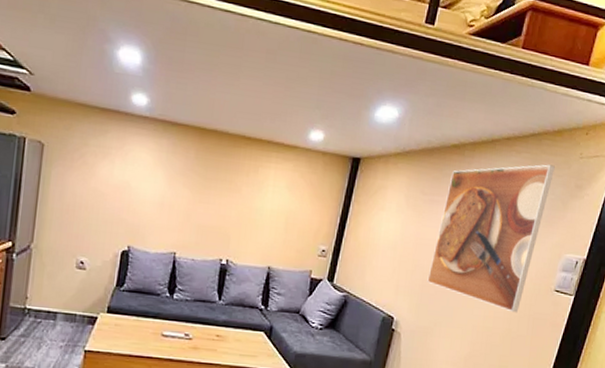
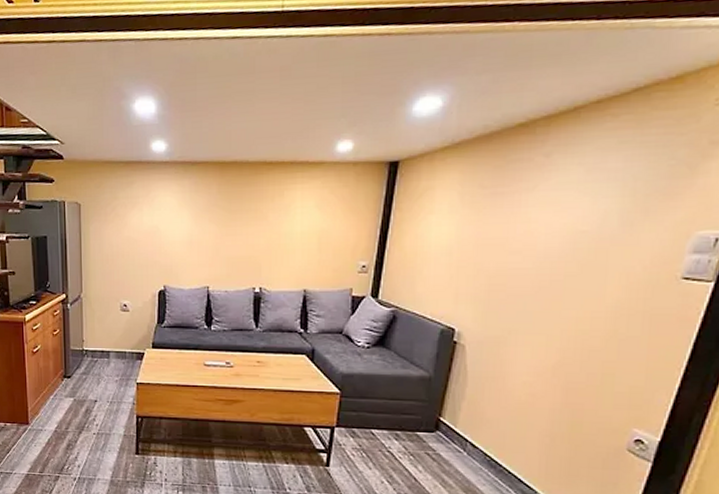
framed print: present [427,164,555,313] -> none [495,122,674,310]

